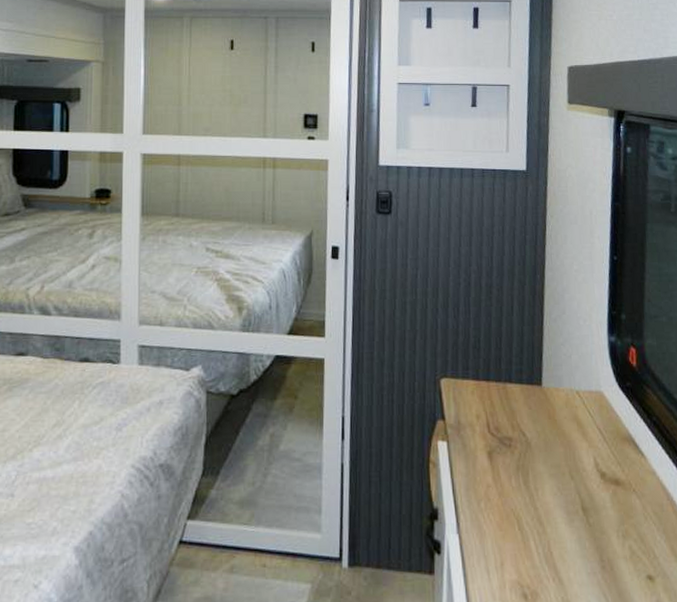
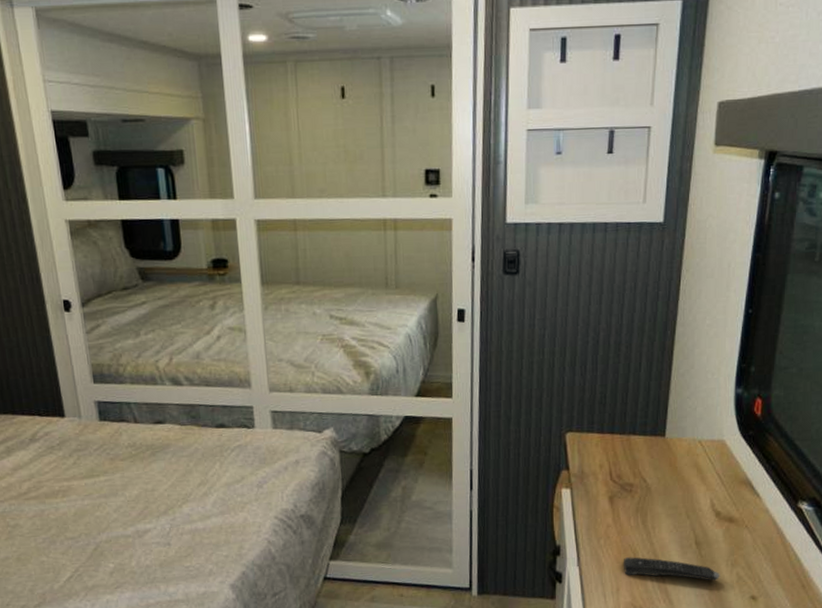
remote control: none [507,524,612,556] -> present [624,557,720,581]

